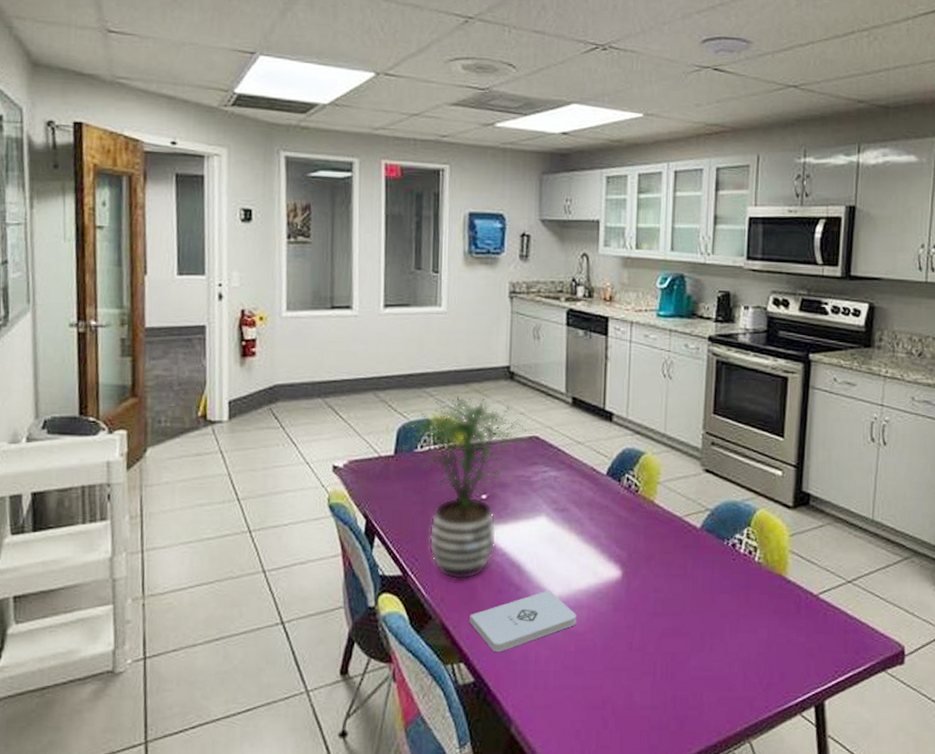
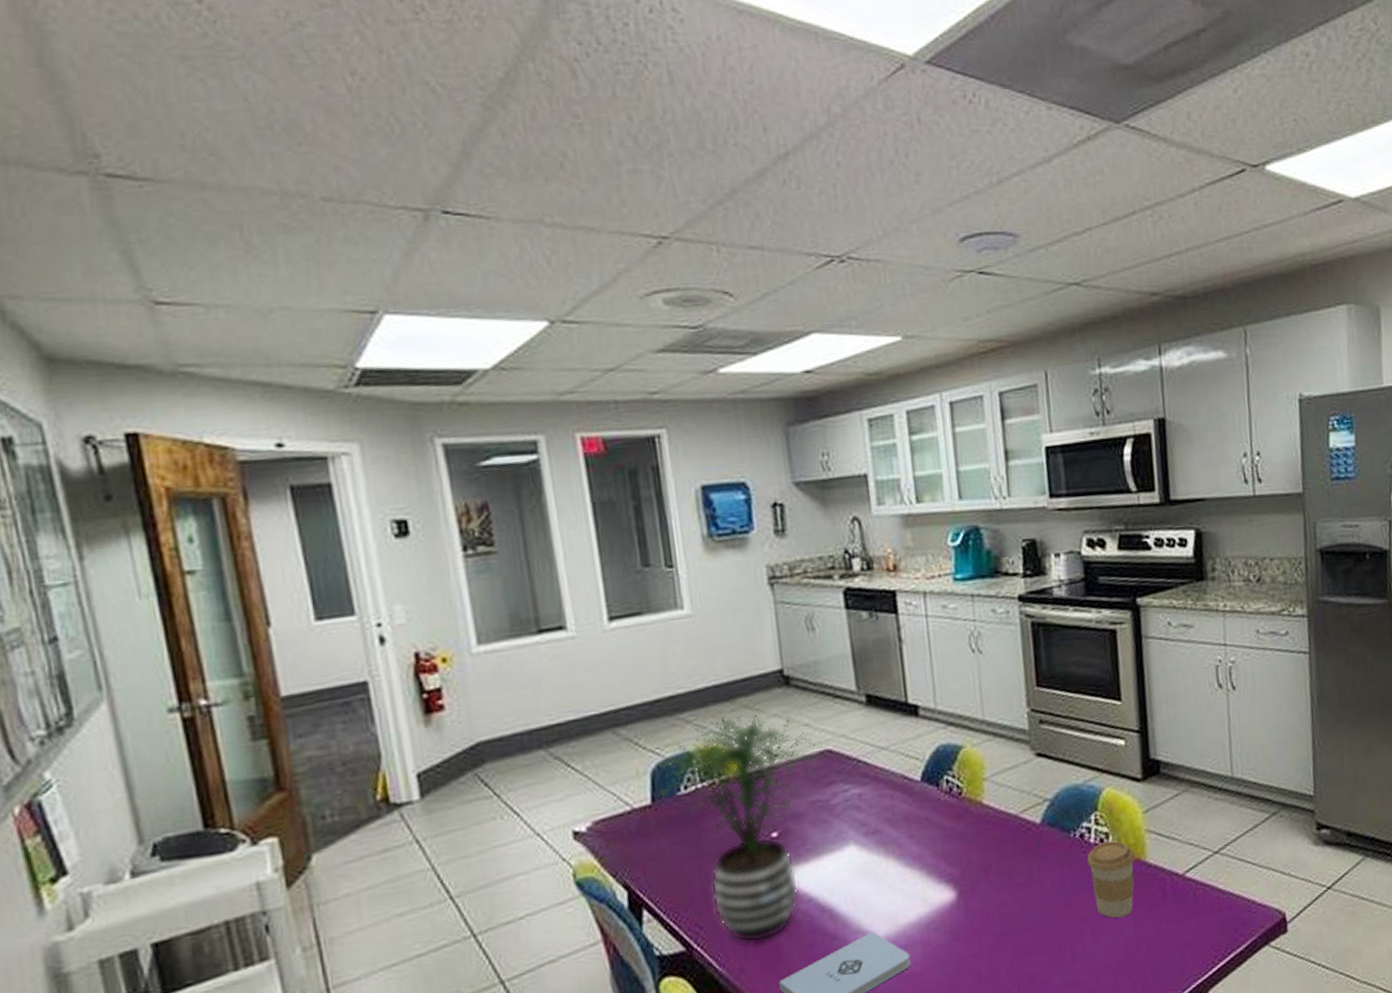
coffee cup: none [736,554,776,621] -> present [1087,840,1135,919]

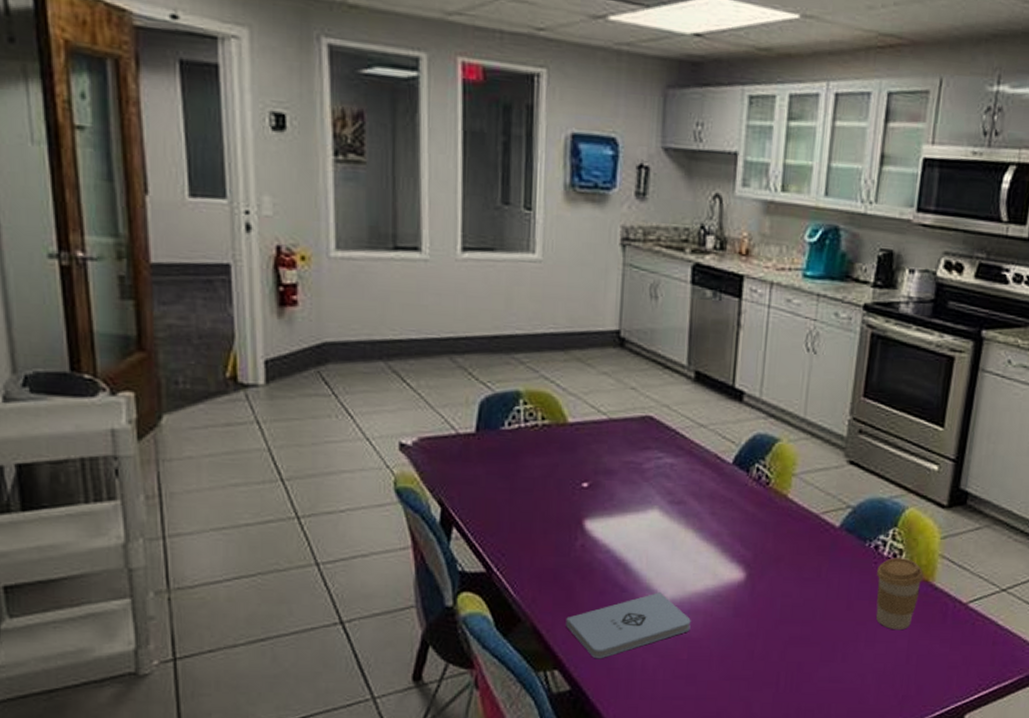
potted plant: present [657,713,818,944] -> none [484,362,641,579]

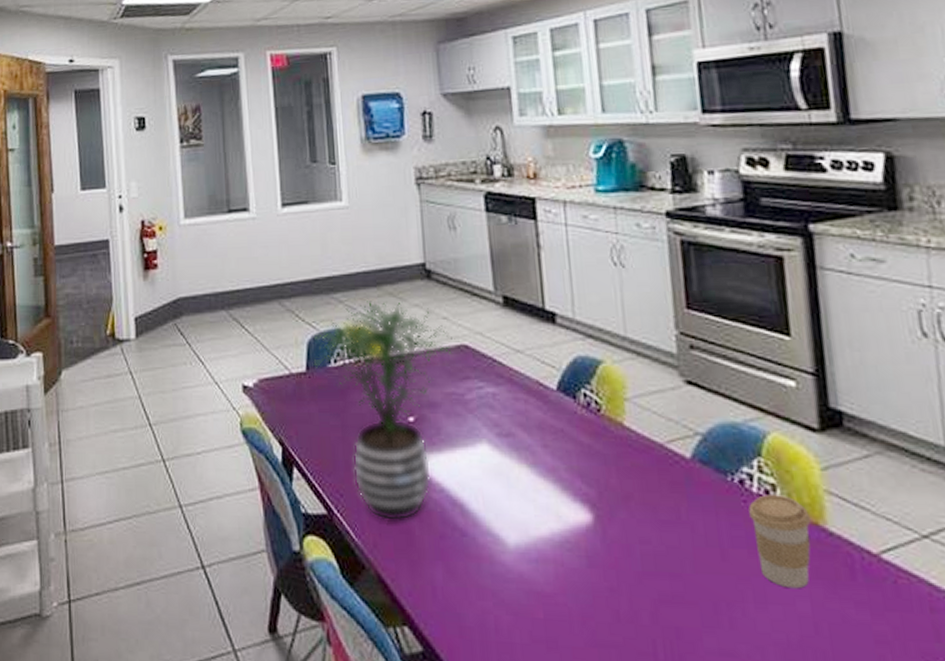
potted plant: none [484,362,641,579] -> present [313,299,455,522]
notepad: present [566,592,691,659] -> none [409,537,542,615]

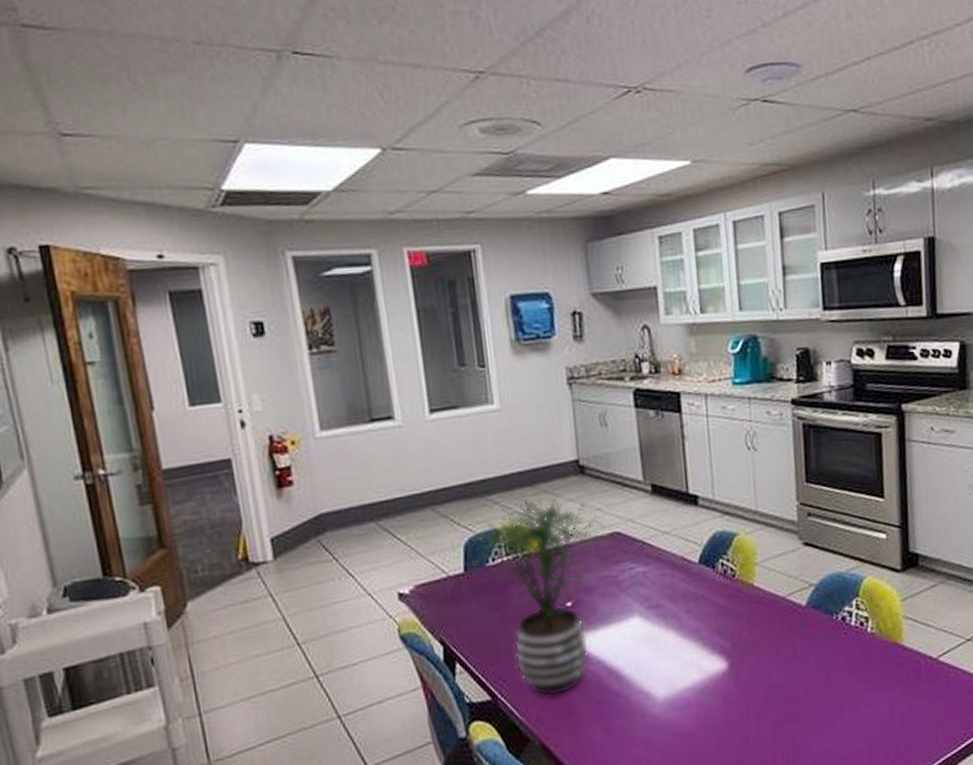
coffee cup: present [749,495,811,589] -> none [848,624,892,694]

